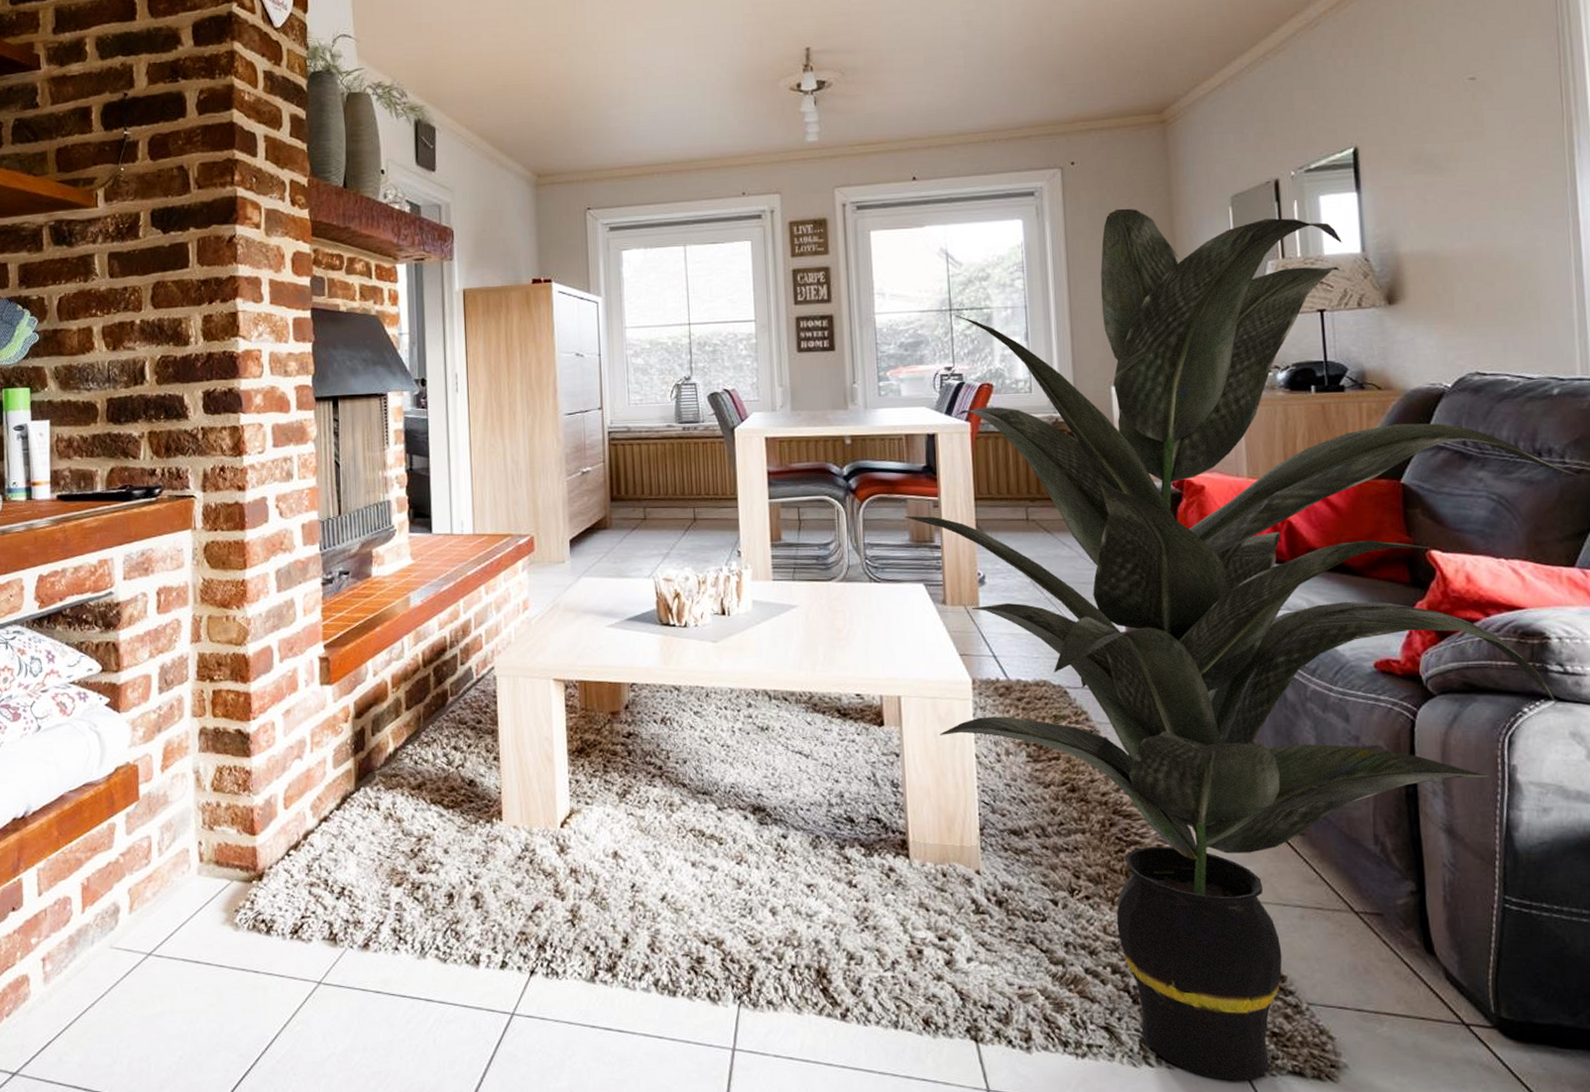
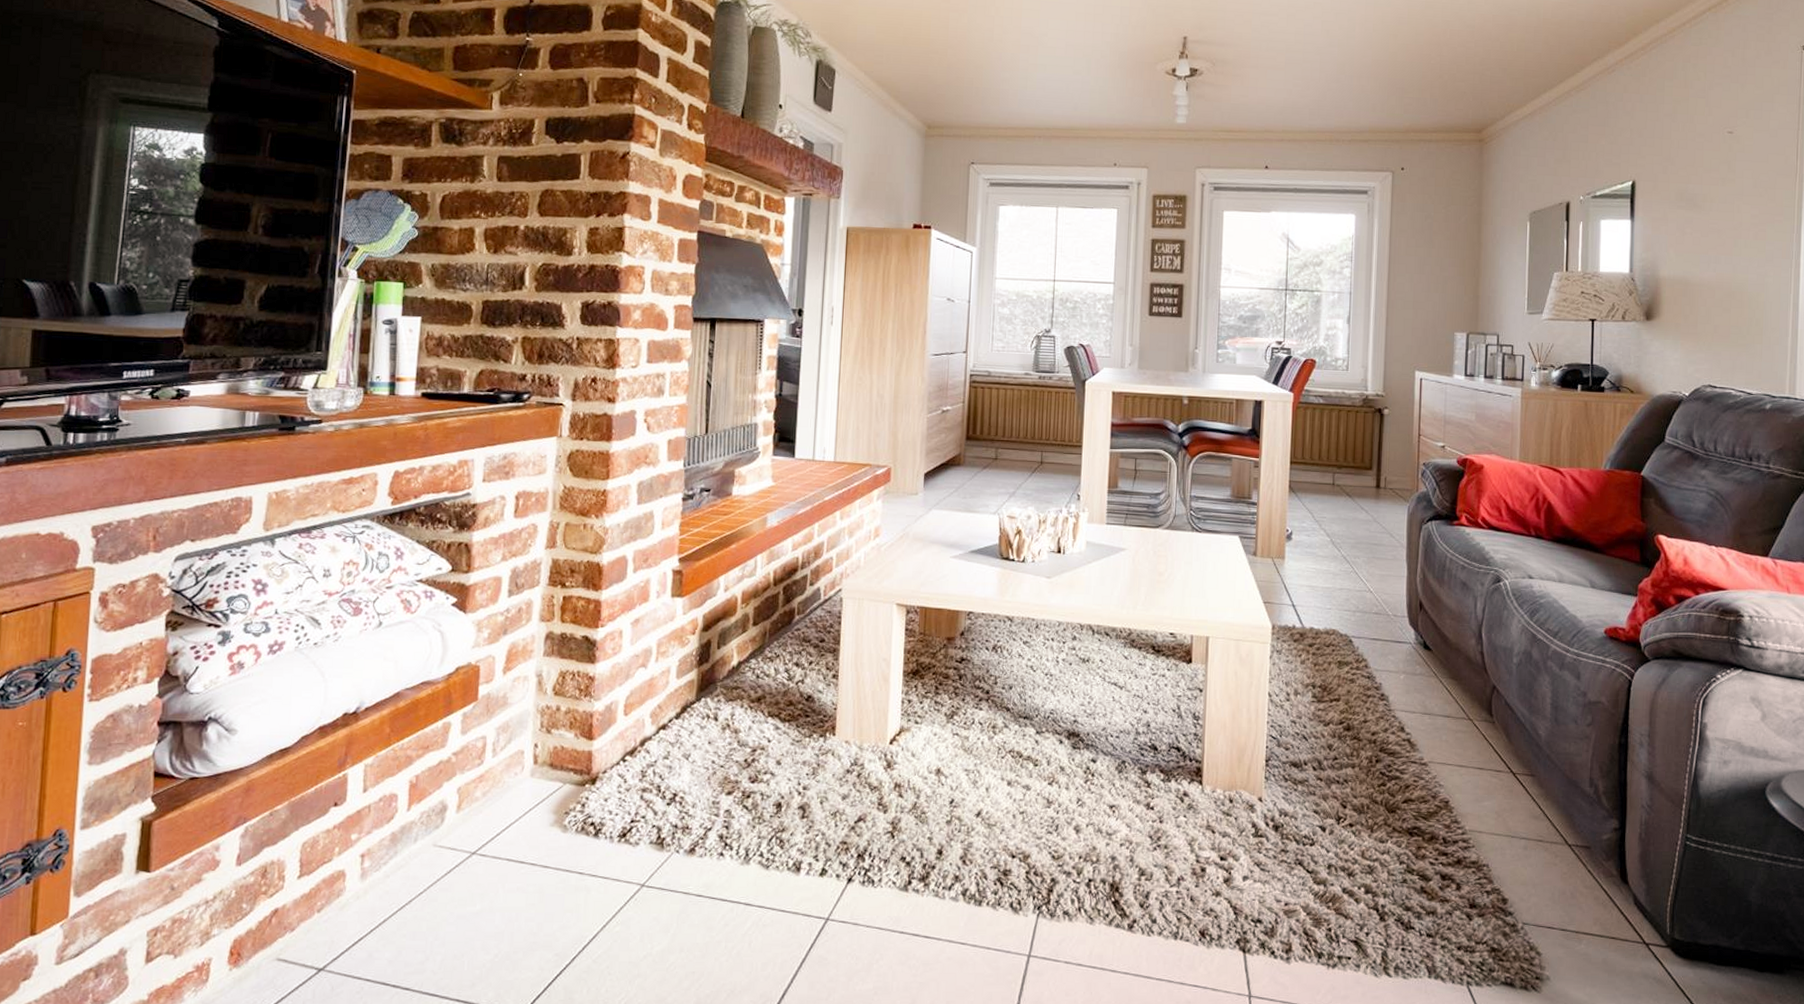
indoor plant: present [904,208,1578,1081] -> none [1227,213,1778,990]

